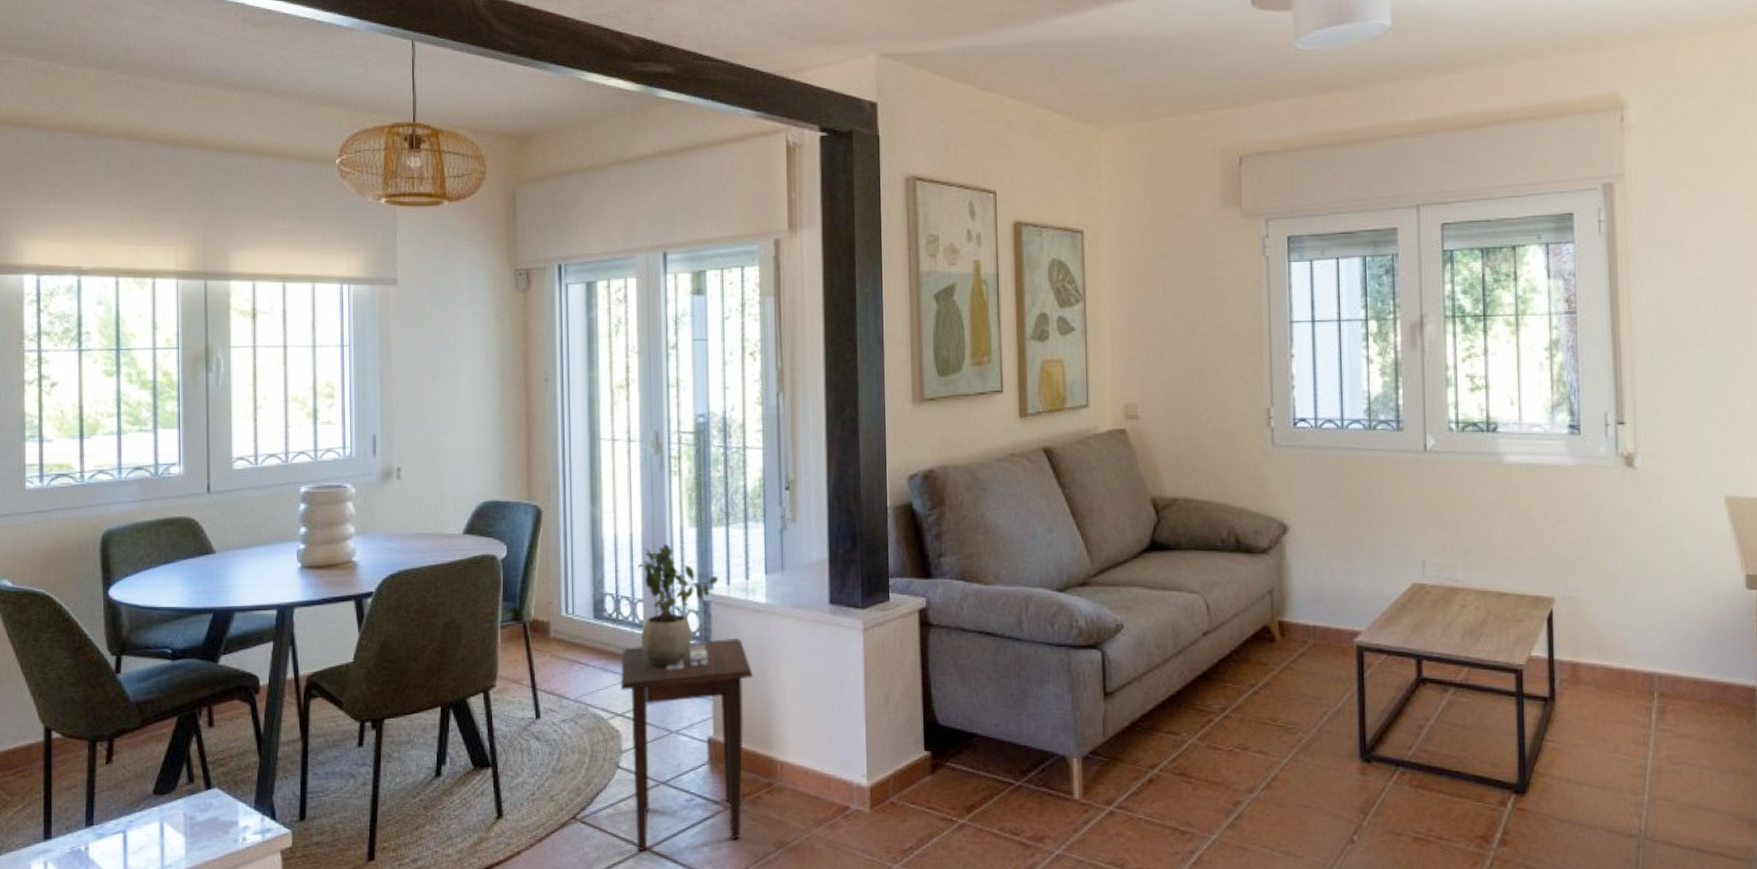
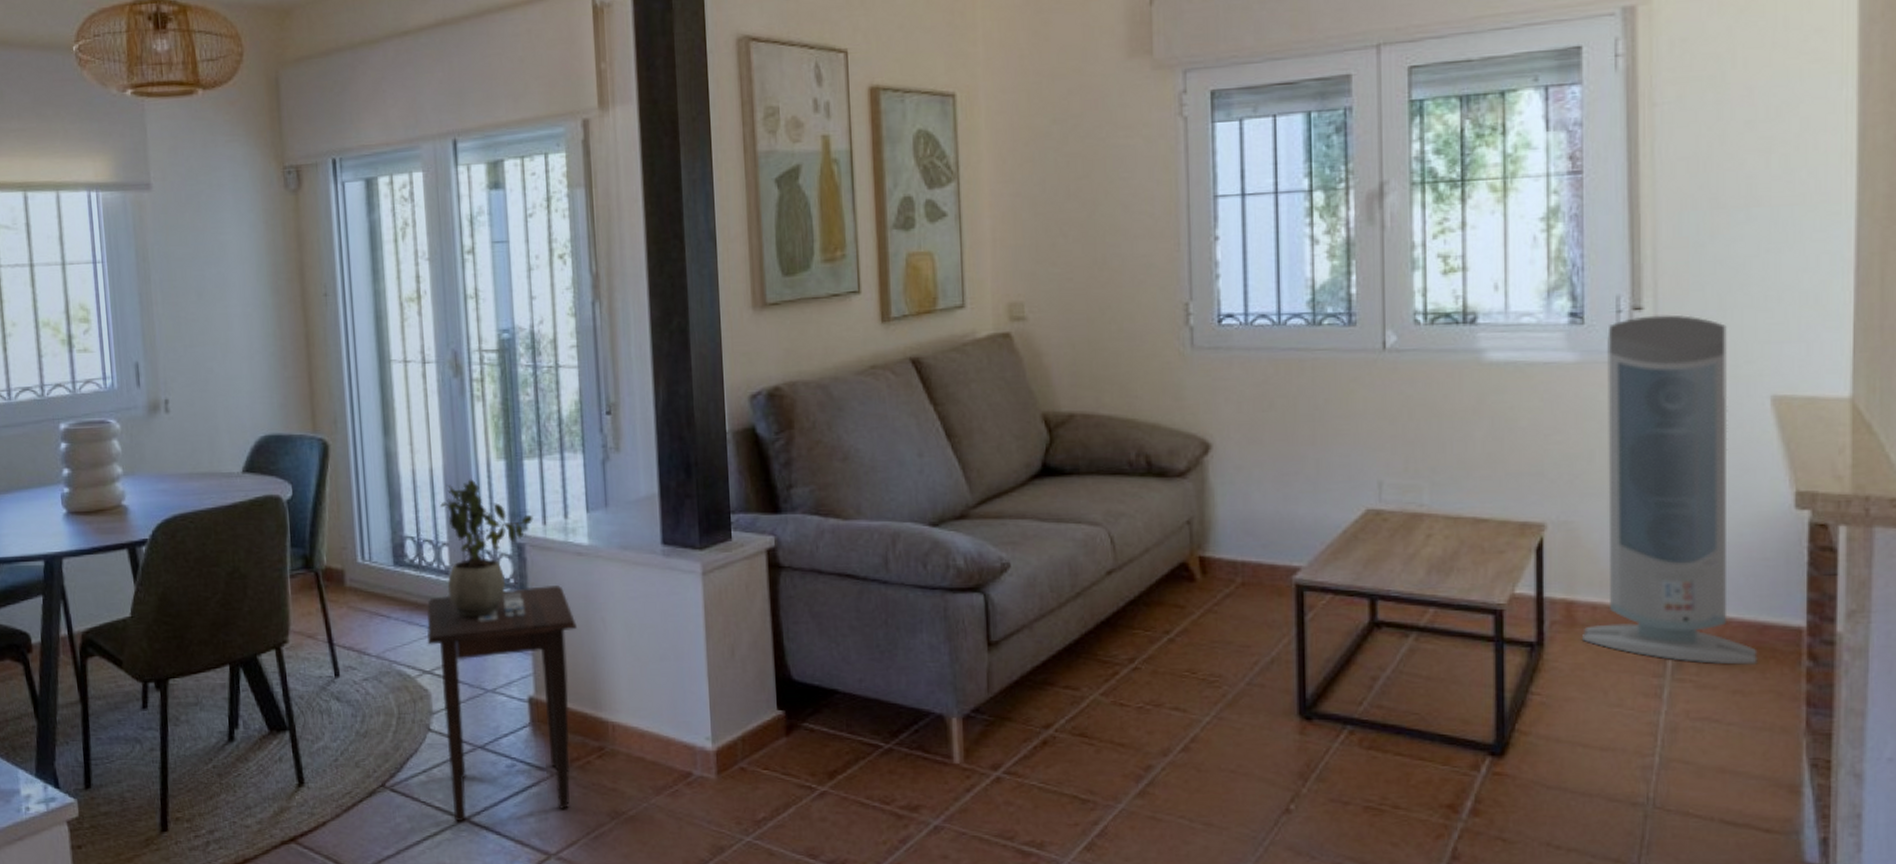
air purifier: none [1585,429,1722,718] -> present [1583,314,1758,665]

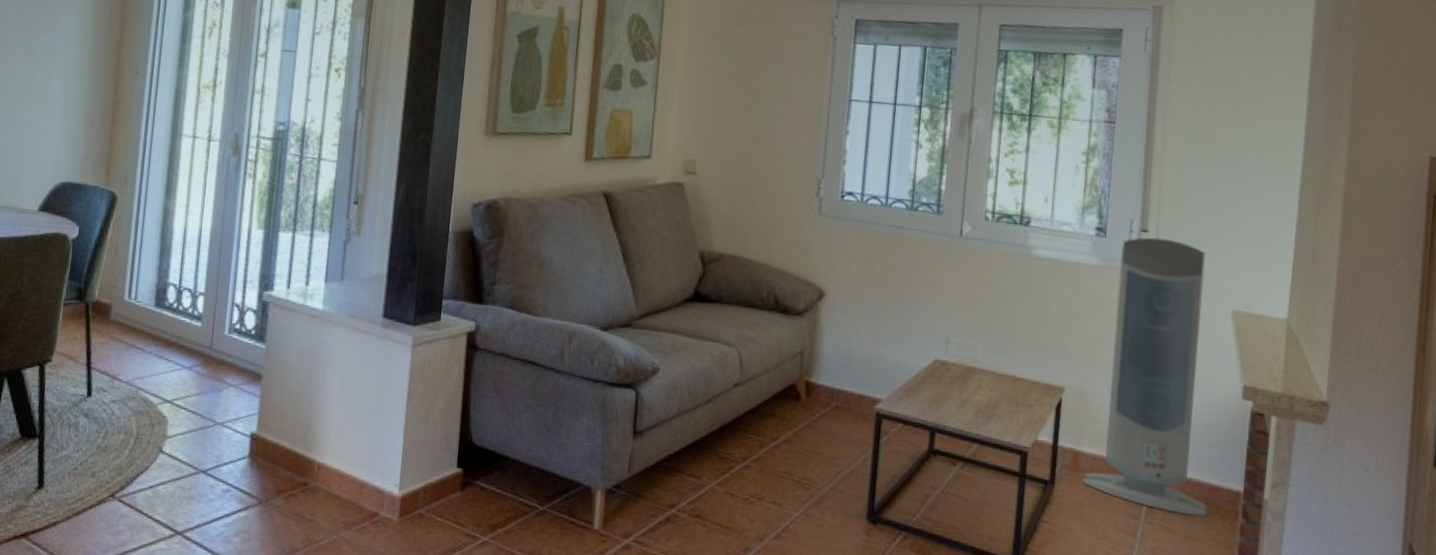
side table: present [426,586,577,822] -> none [170,337,302,536]
potted plant: present [439,479,533,617] -> none [197,242,280,360]

